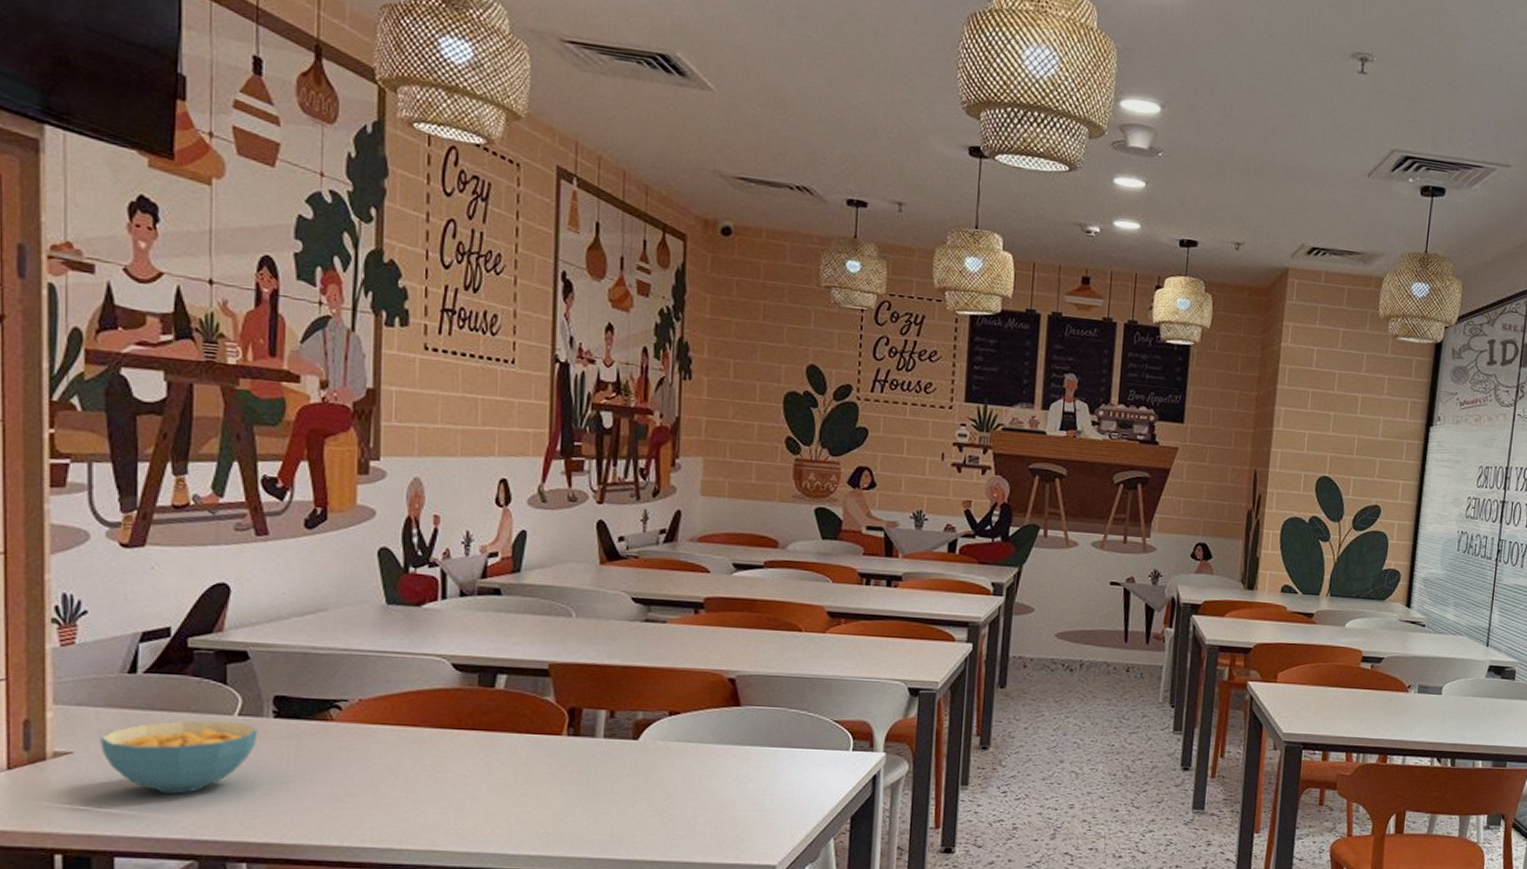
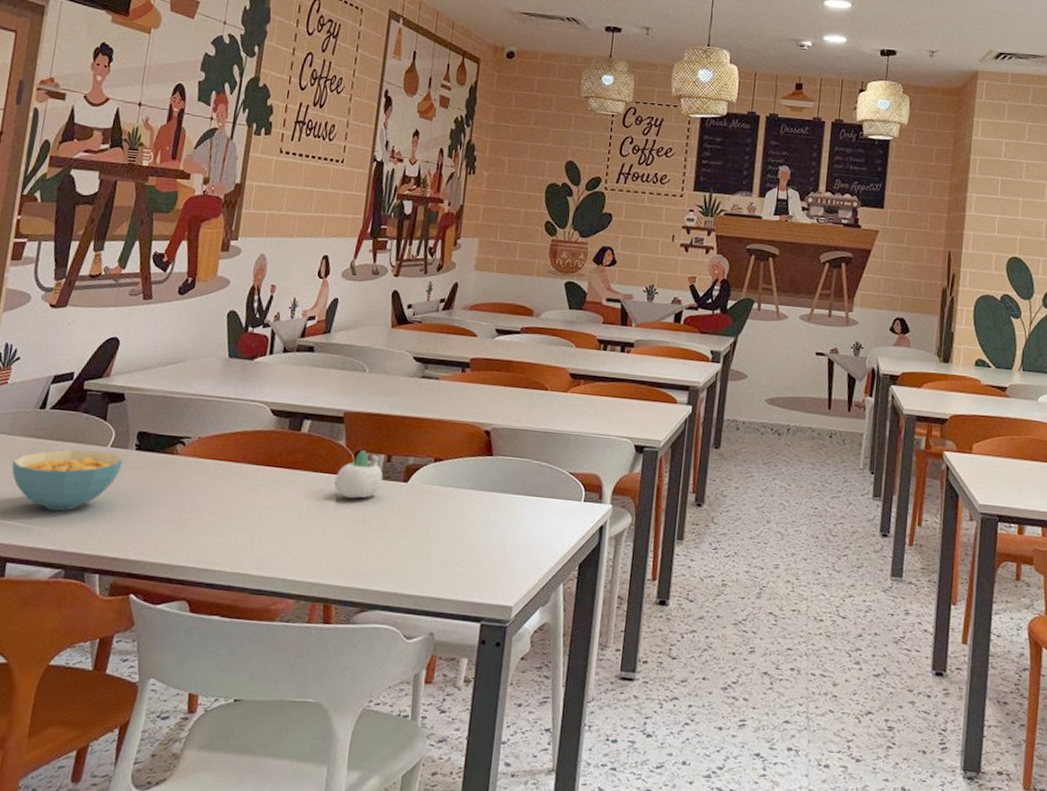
succulent planter: none [545,706,607,761] -> present [334,450,383,499]

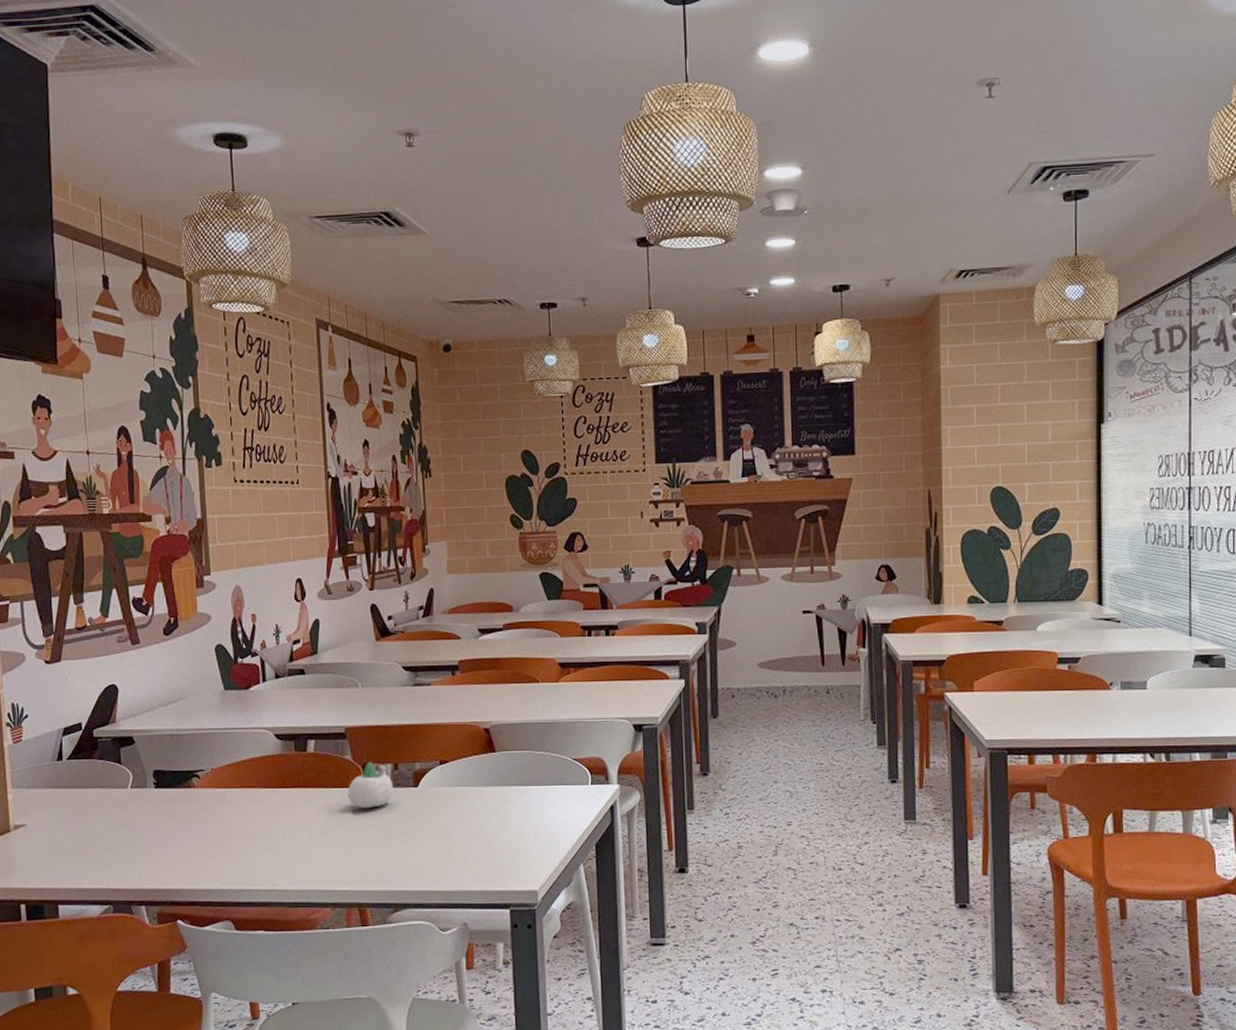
cereal bowl: present [11,449,123,511] -> none [43,793,145,853]

